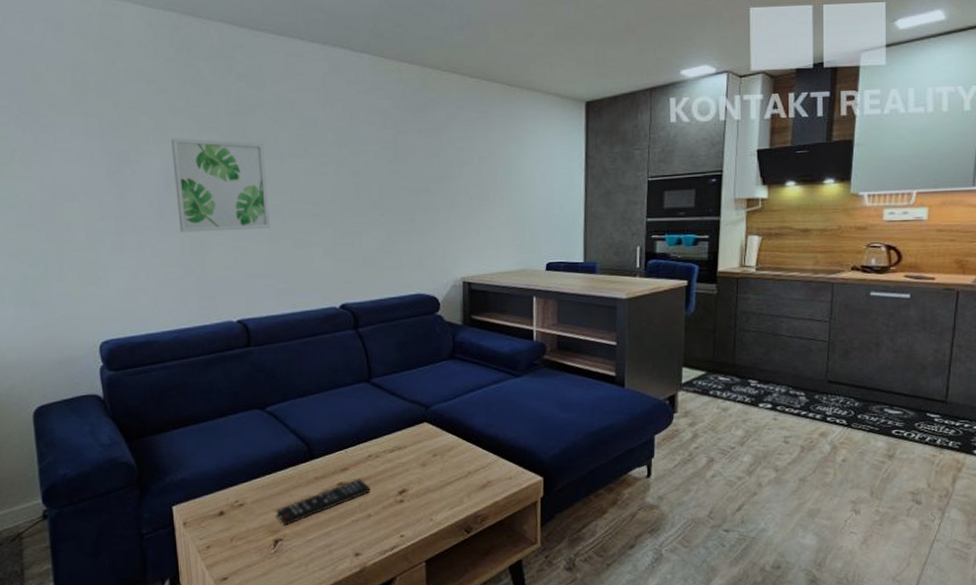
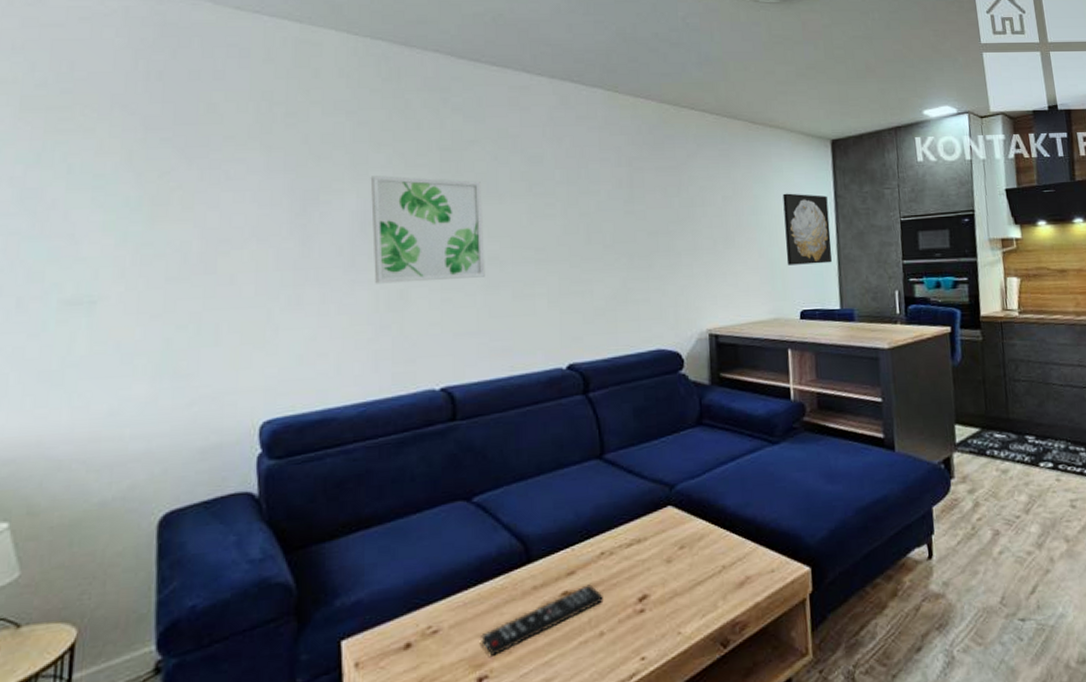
wall art: none [536,154,579,222] -> present [782,193,832,265]

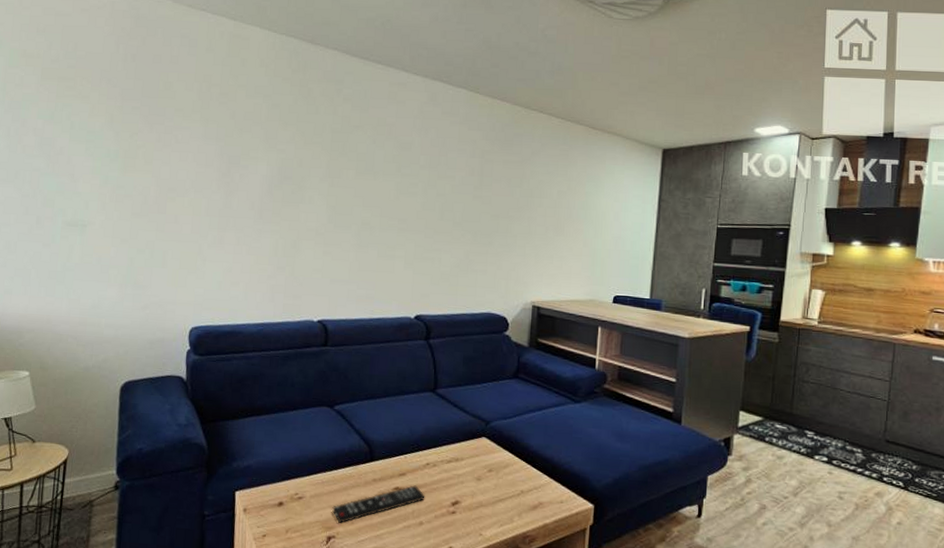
wall art: present [370,175,485,284] -> none [276,149,361,238]
wall art: present [782,193,832,265] -> none [607,193,652,258]

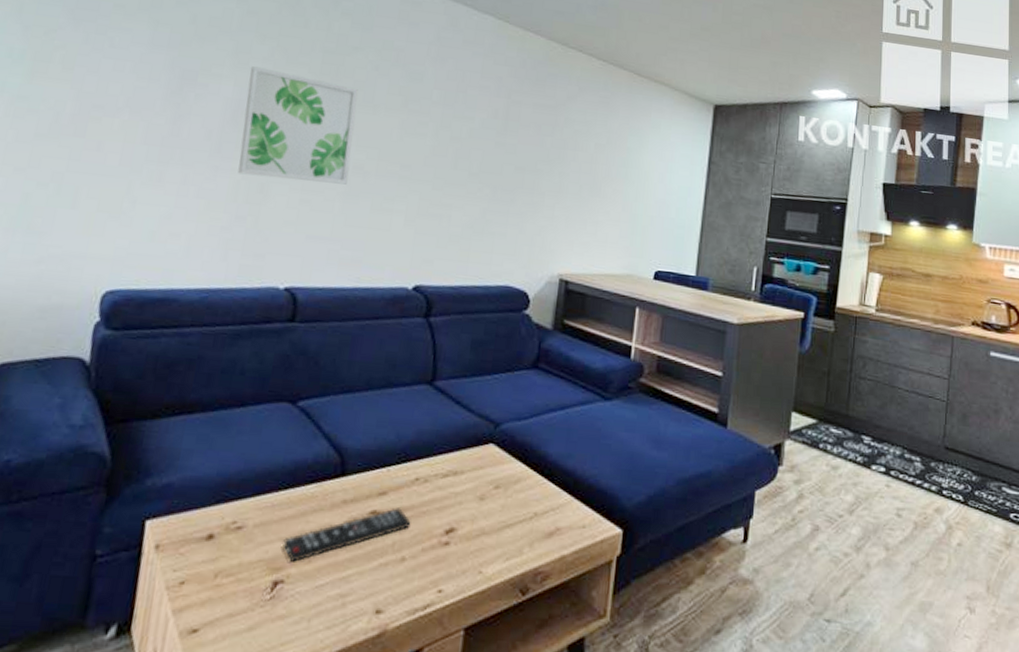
wall art: none [276,149,361,238] -> present [238,66,358,185]

